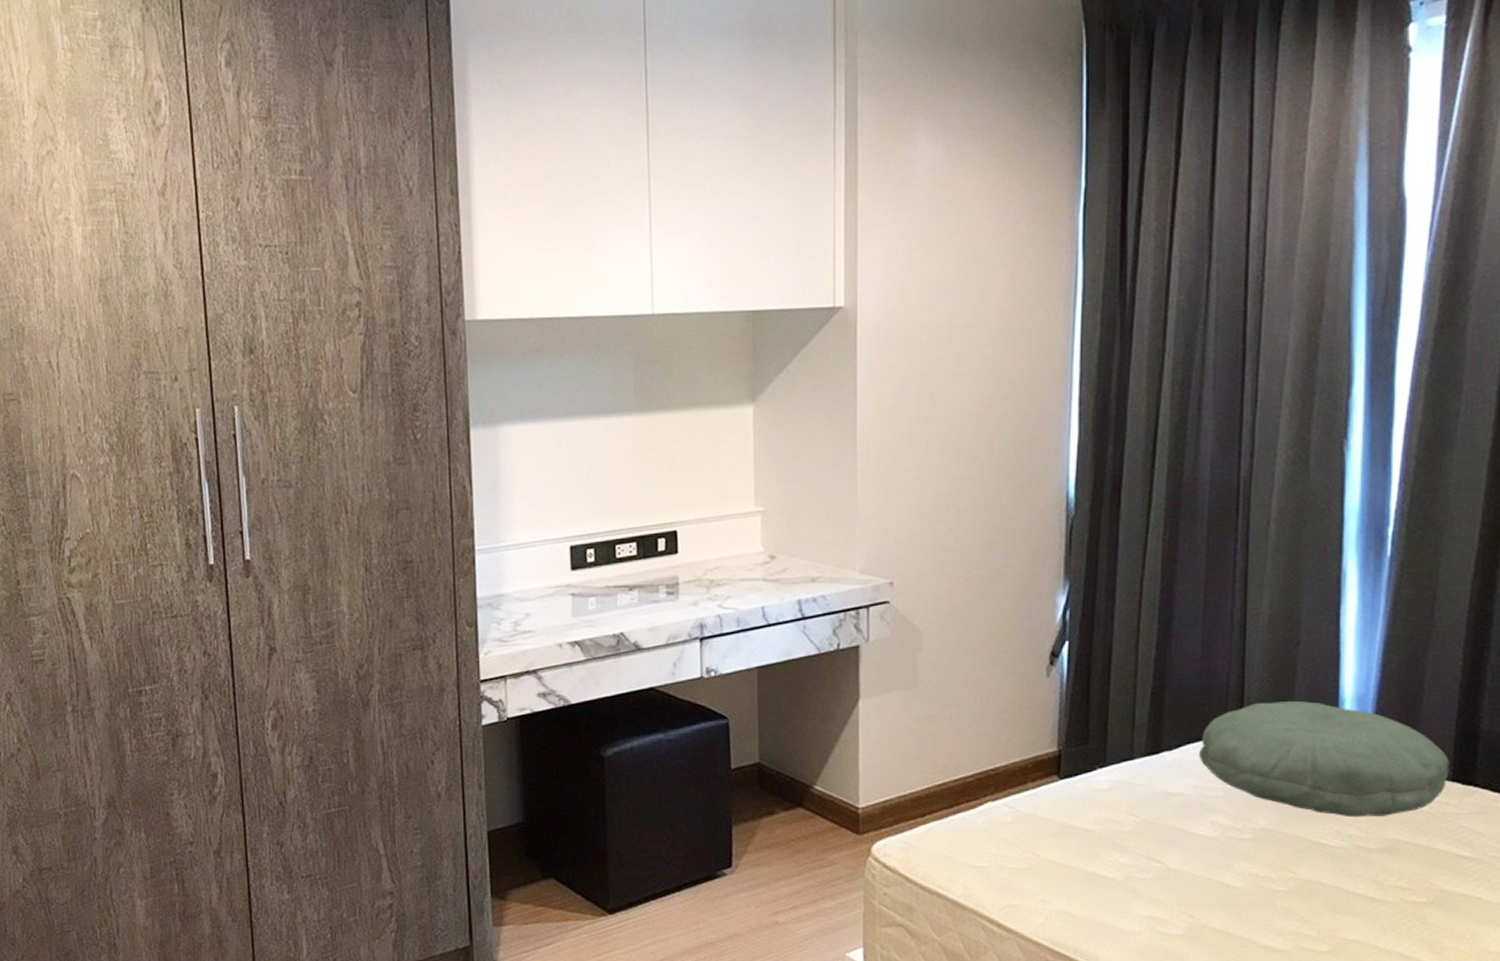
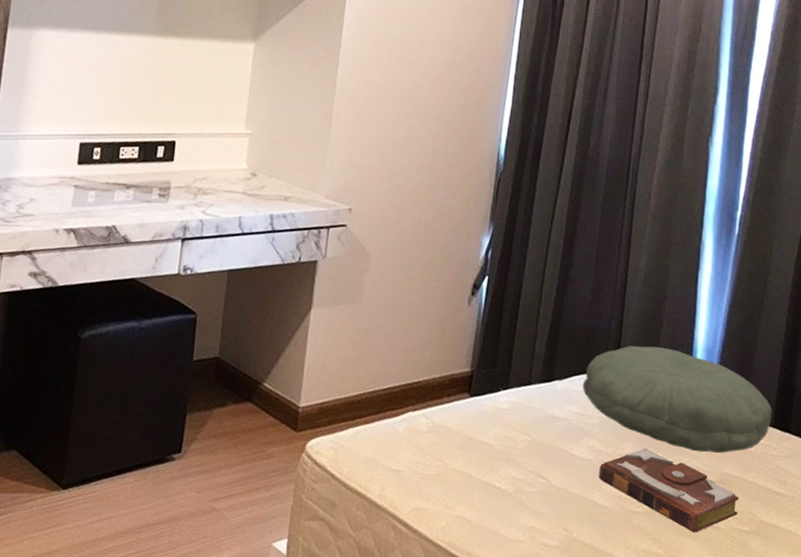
book: none [1228,818,1411,909] -> present [598,447,739,533]

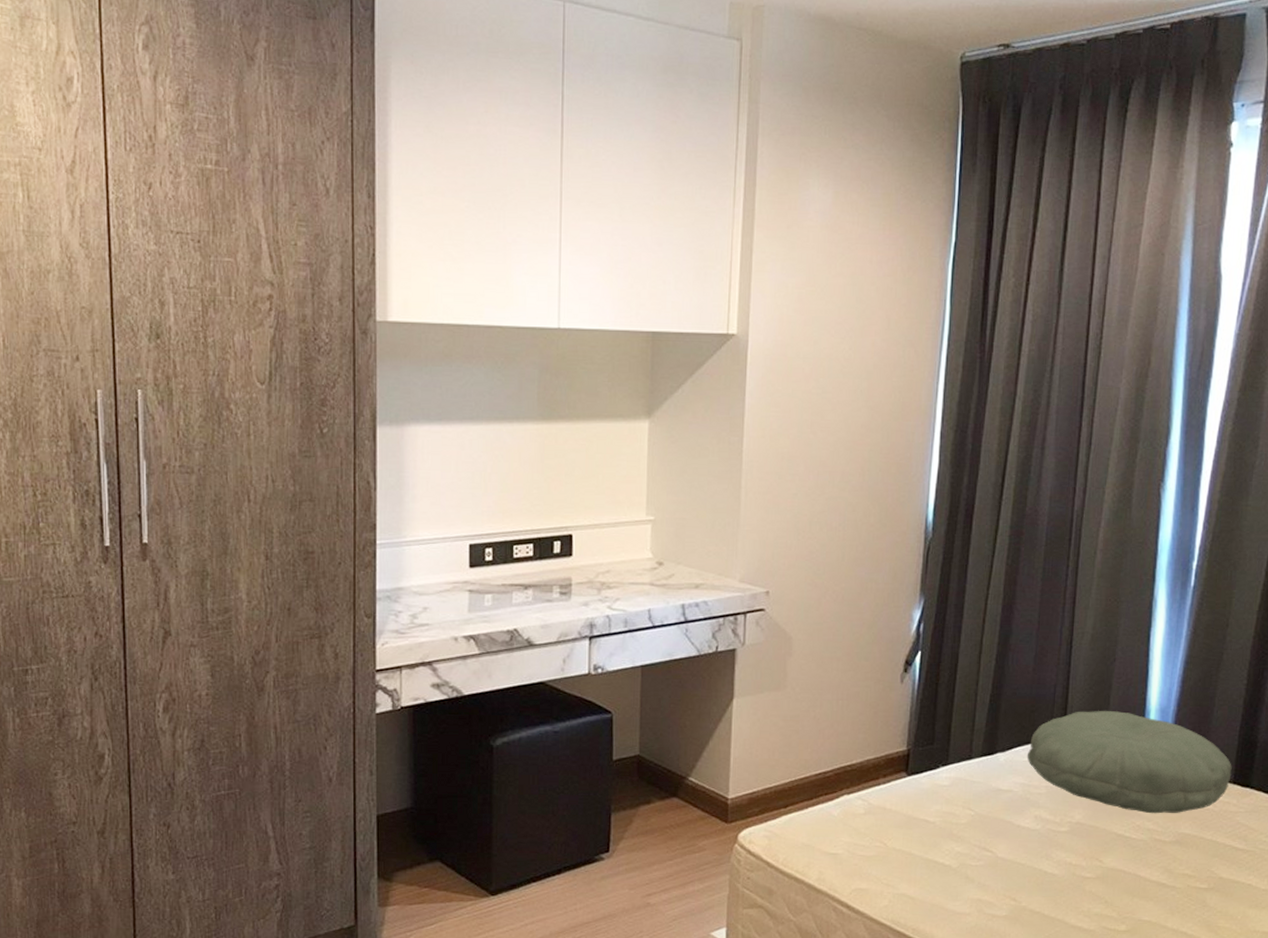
book: present [598,447,739,533] -> none [1047,813,1197,893]

